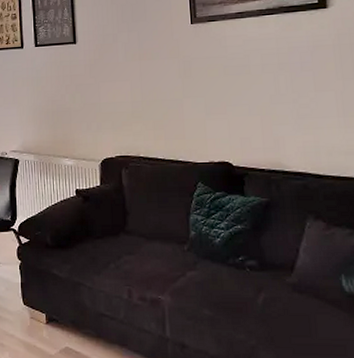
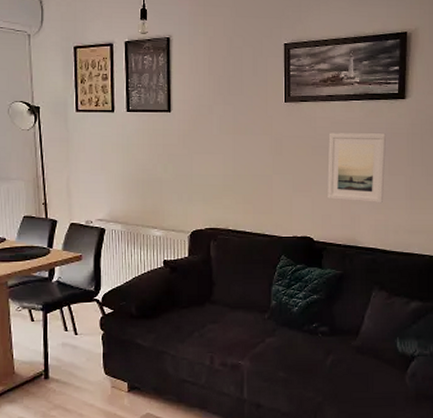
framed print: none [241,47,311,123] -> present [327,133,387,204]

